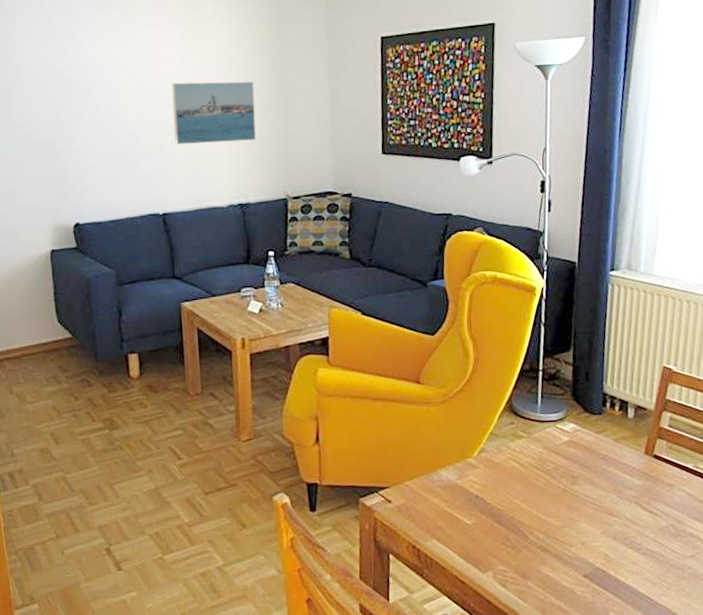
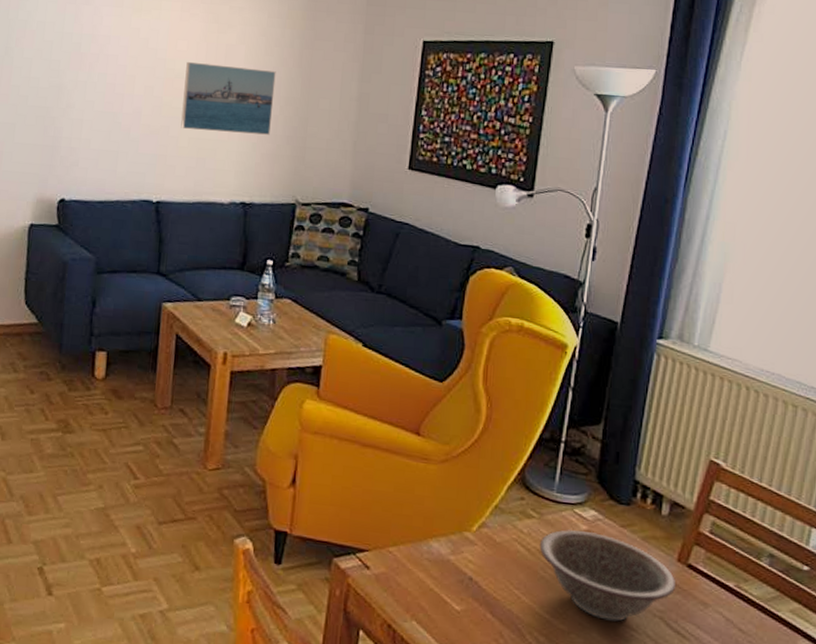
decorative bowl: none [530,441,646,512] -> present [539,529,677,622]

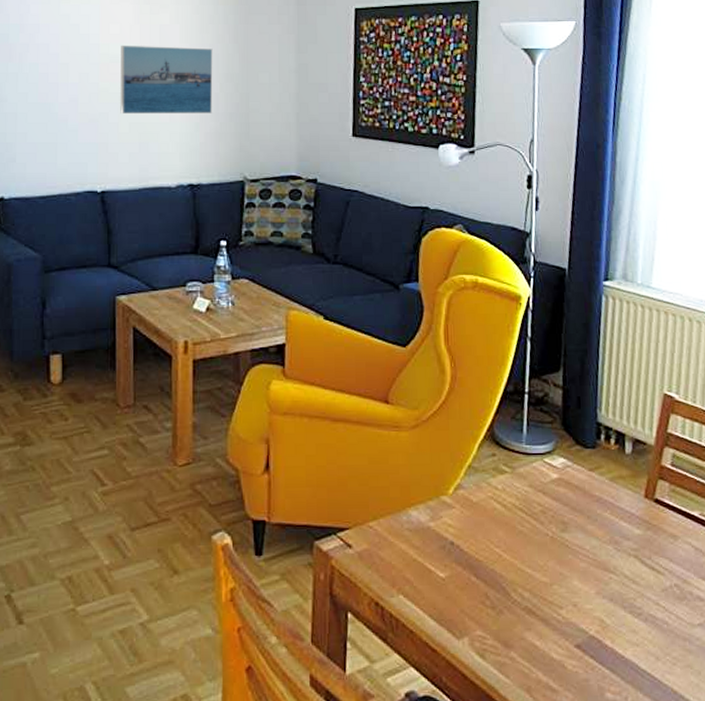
decorative bowl: present [539,529,677,622] -> none [514,479,647,566]

